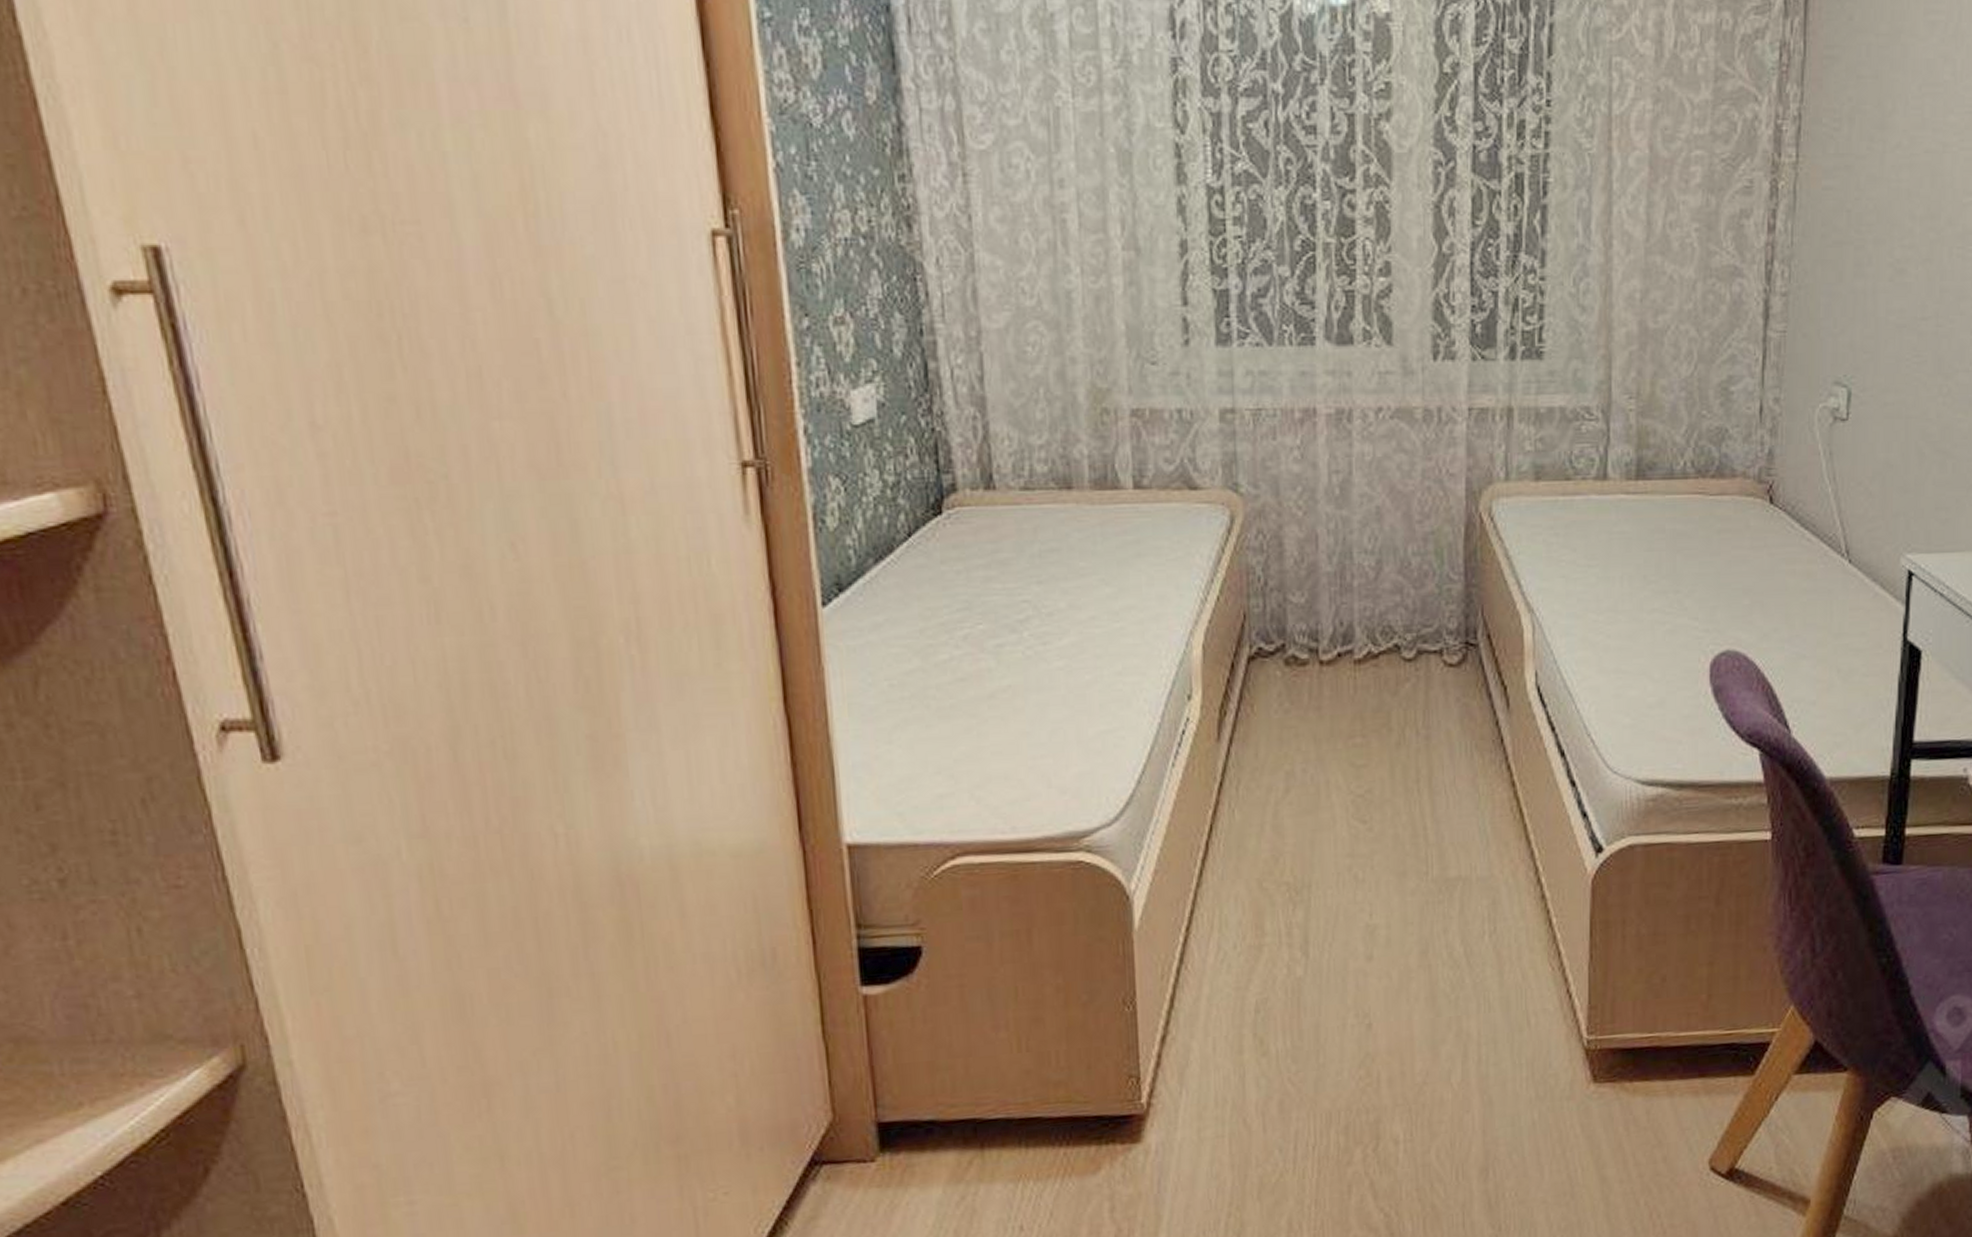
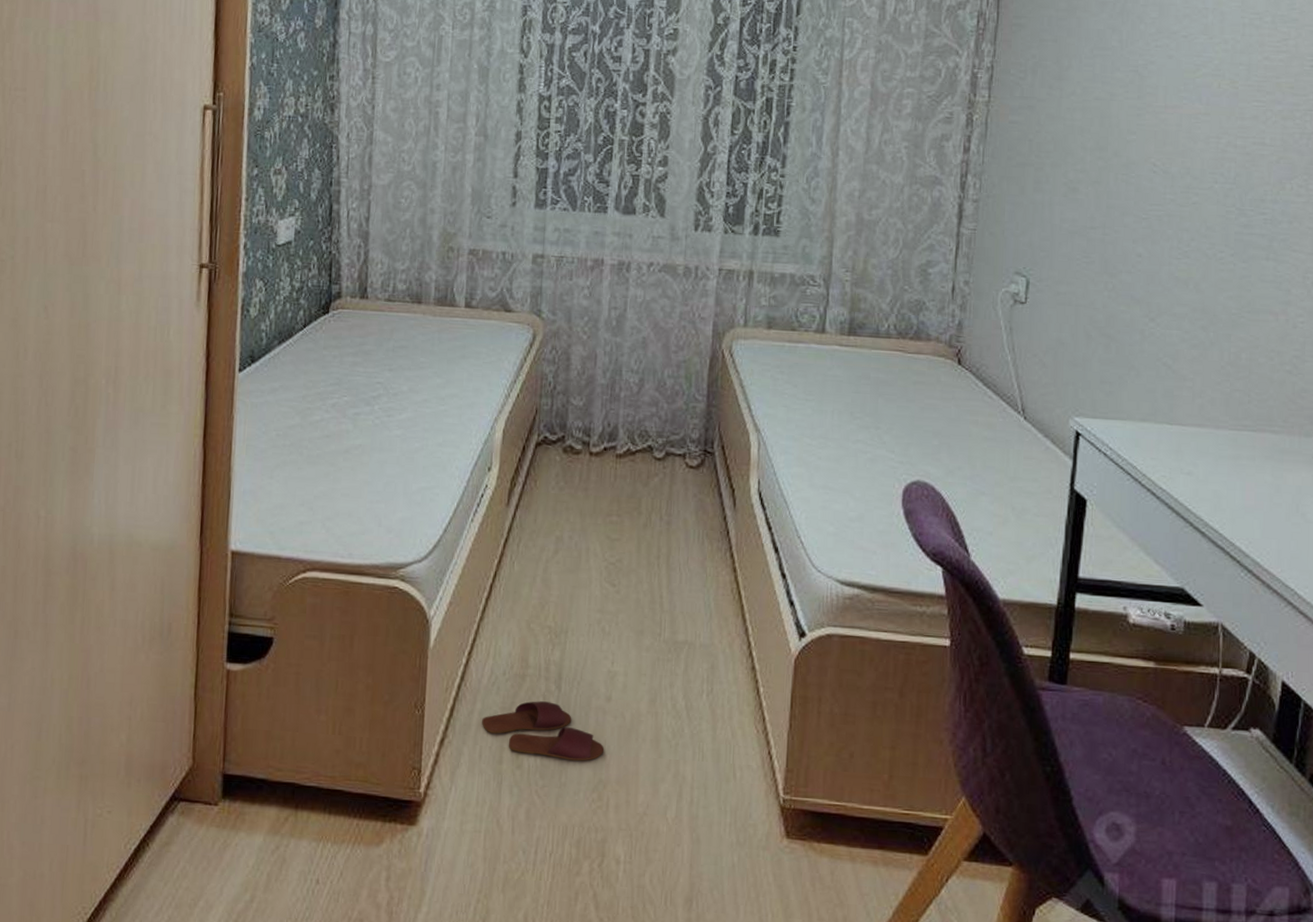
slippers: none [1212,972,1368,1038] -> present [482,701,604,761]

